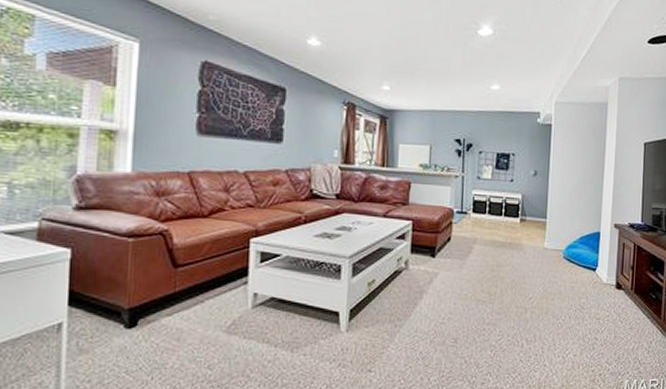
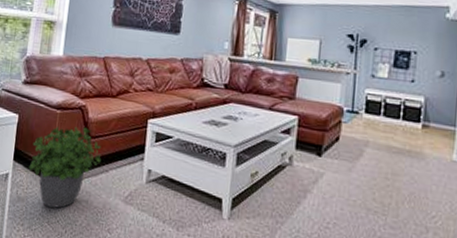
potted plant: none [92,255,194,354] -> present [28,126,101,209]

